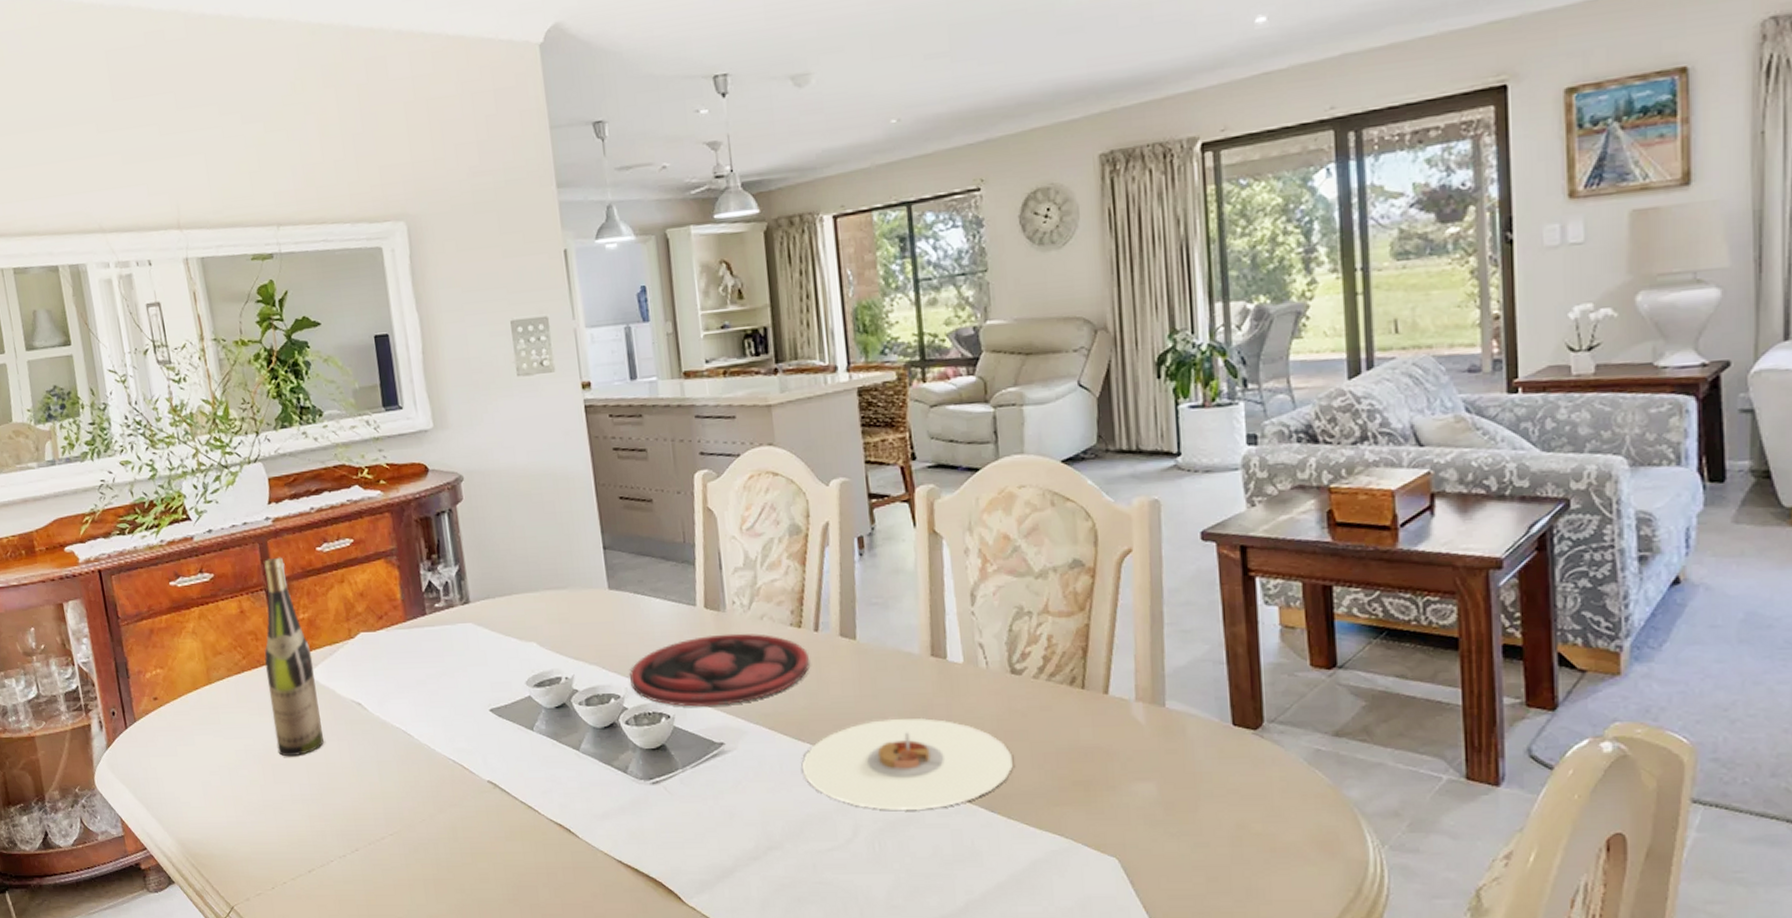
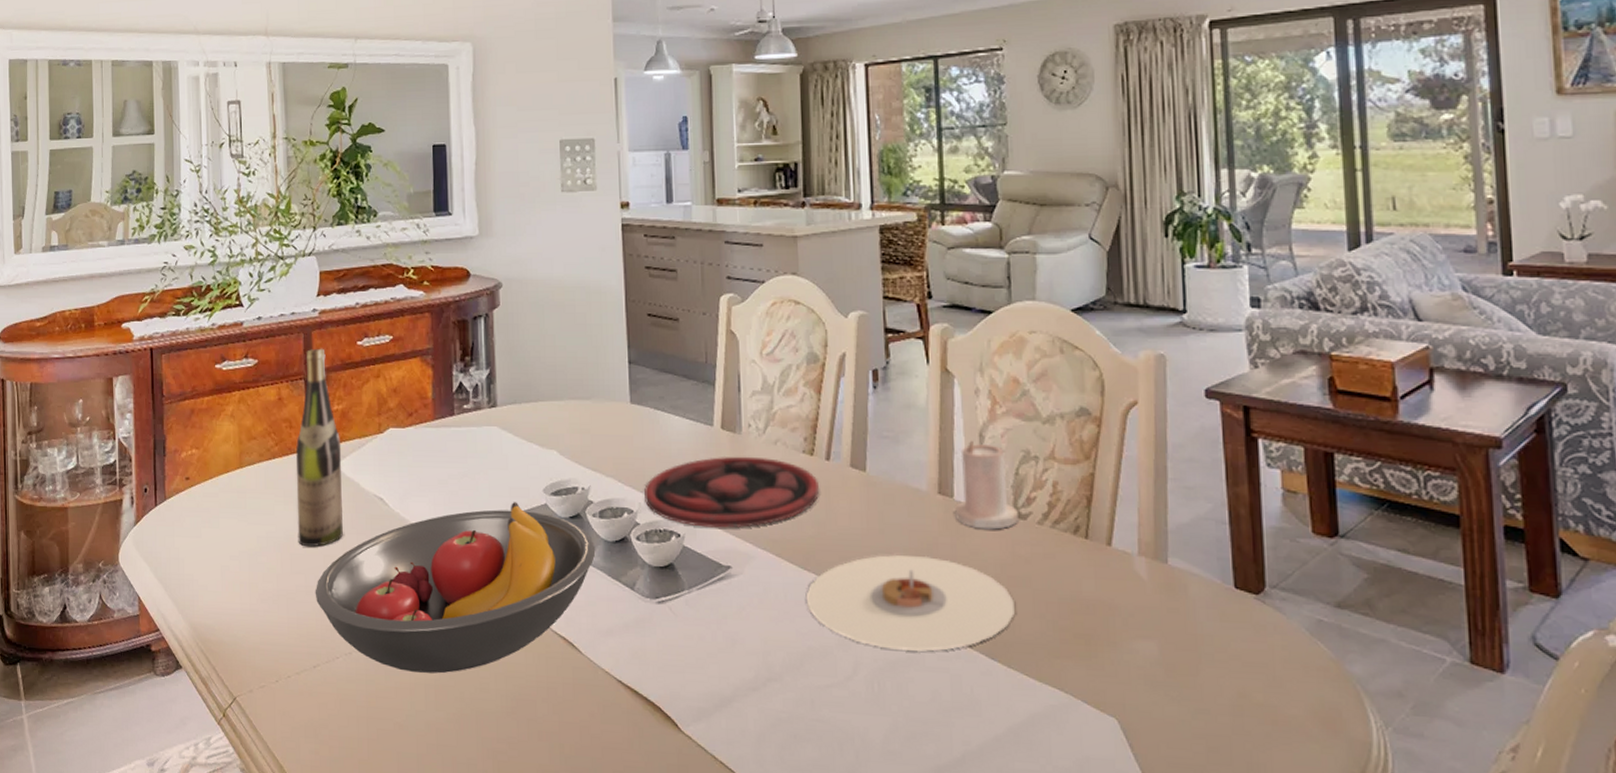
fruit bowl: none [301,697,585,869] -> present [315,502,596,674]
candle: none [949,600,1014,688] -> present [955,440,1018,530]

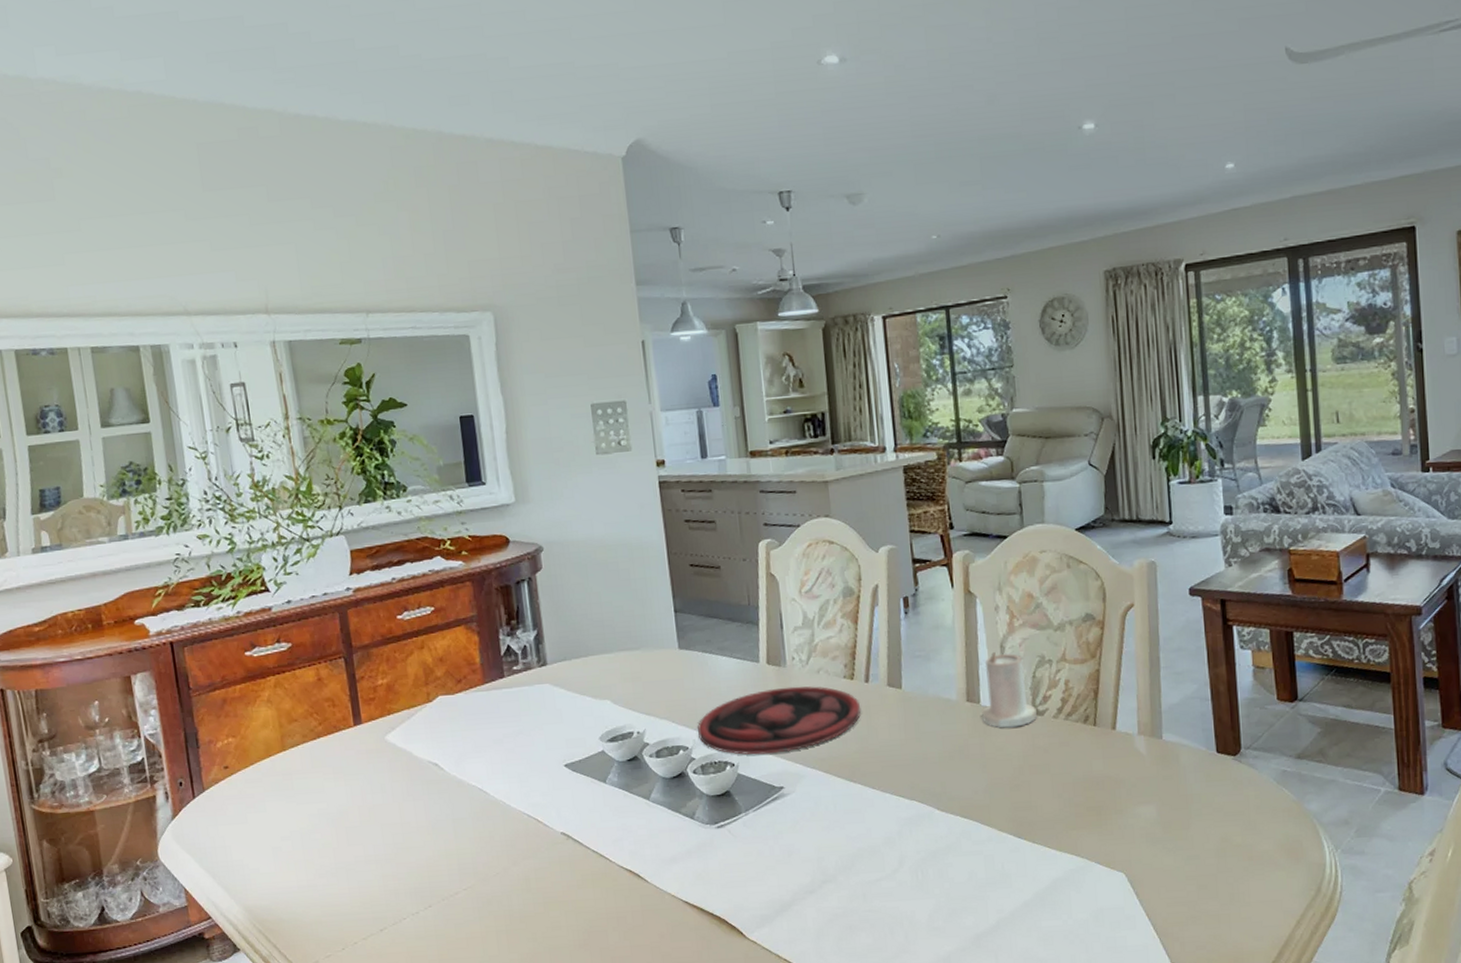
wine bottle: present [295,348,344,547] -> none [341,625,401,819]
fruit bowl: present [315,502,596,674] -> none [375,752,655,922]
plate: present [806,555,1015,651] -> none [853,756,1037,841]

